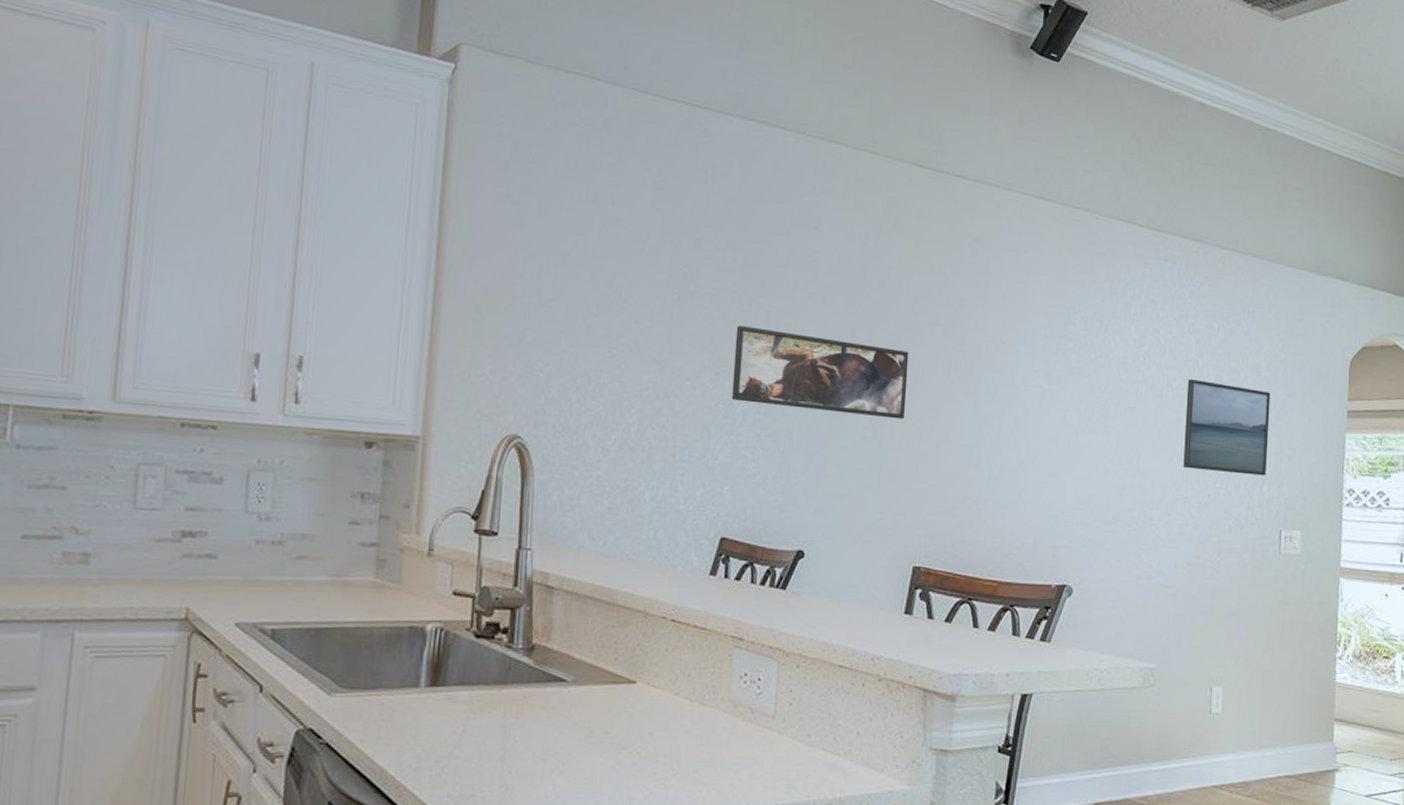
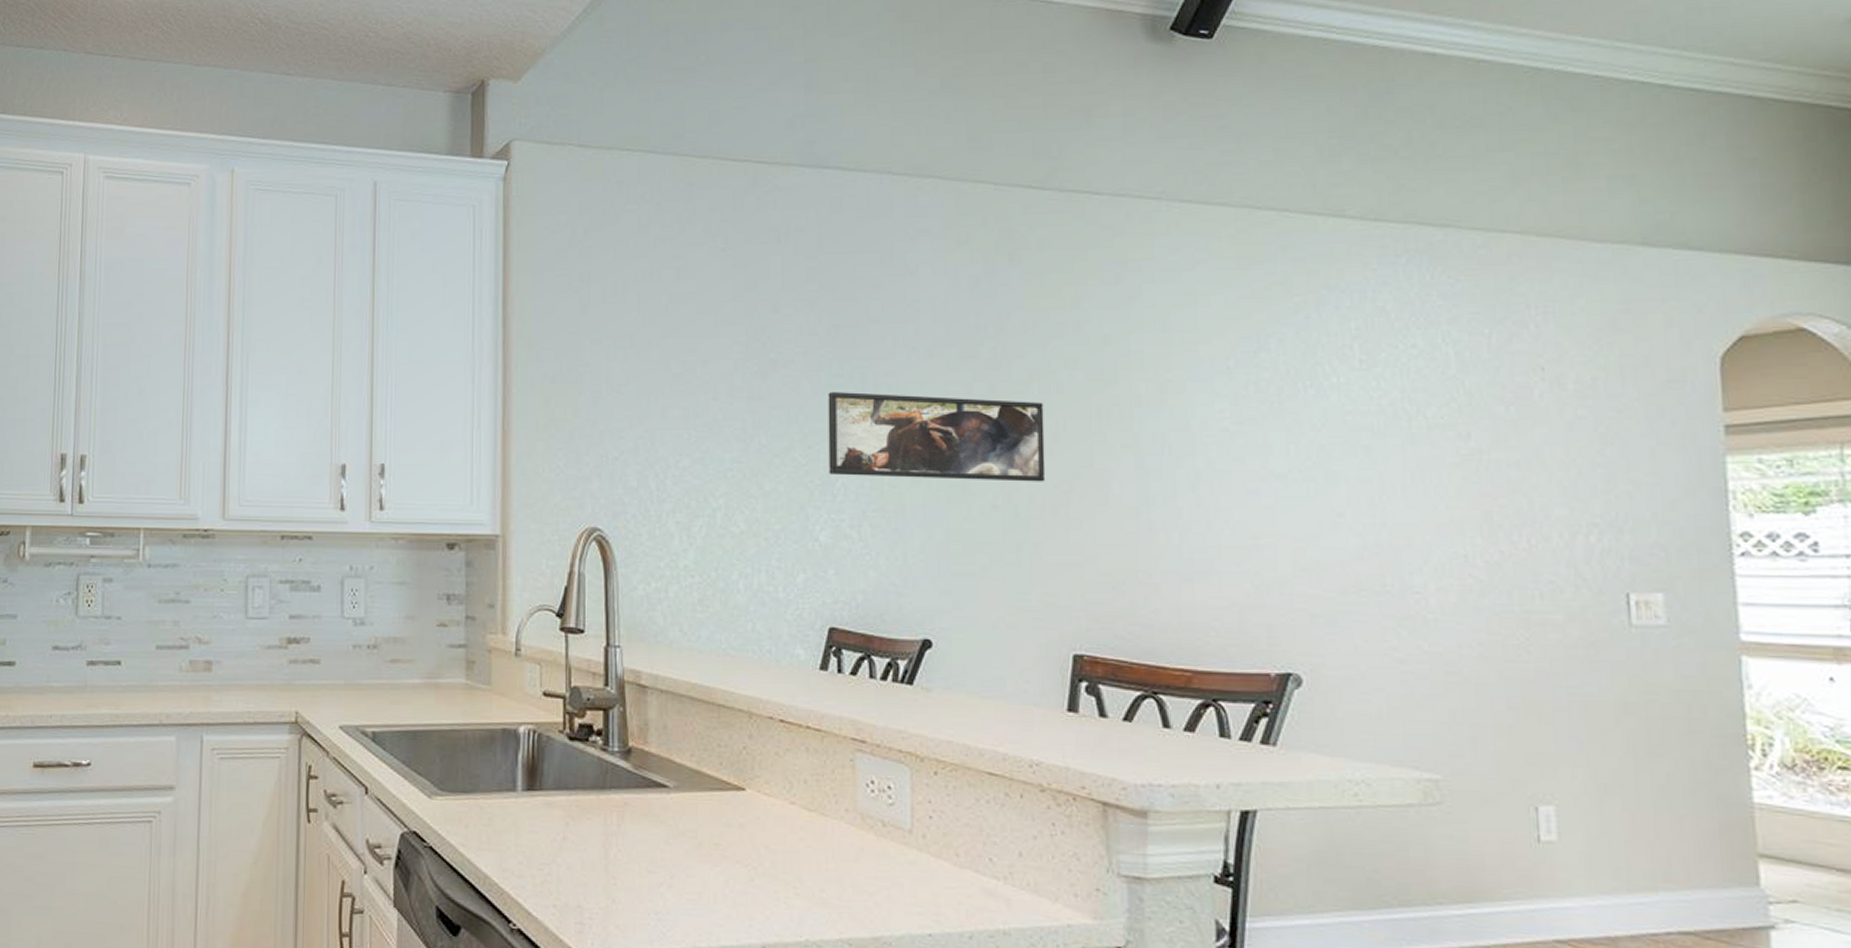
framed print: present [1183,378,1271,476] -> none [1448,402,1593,522]

